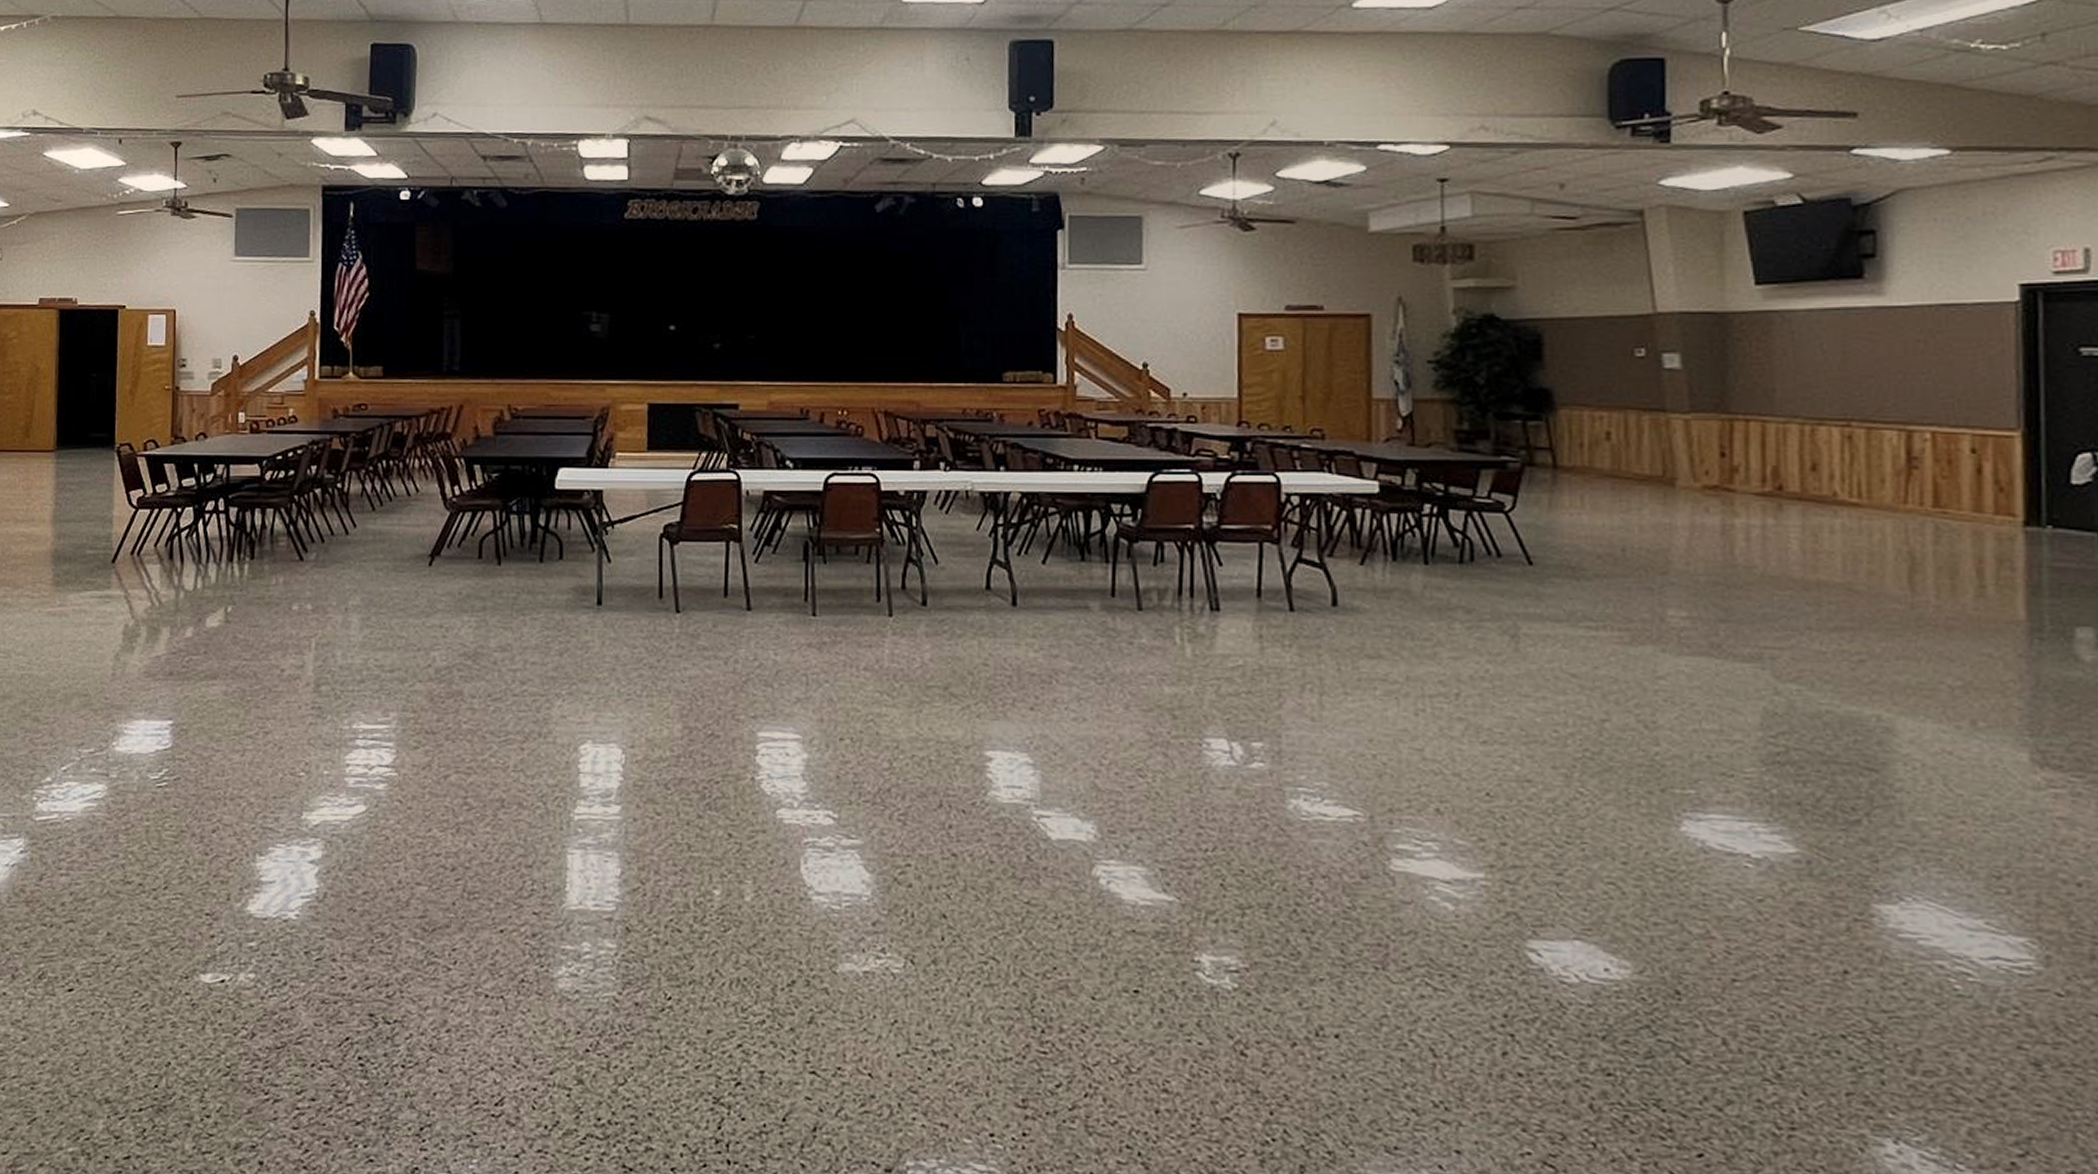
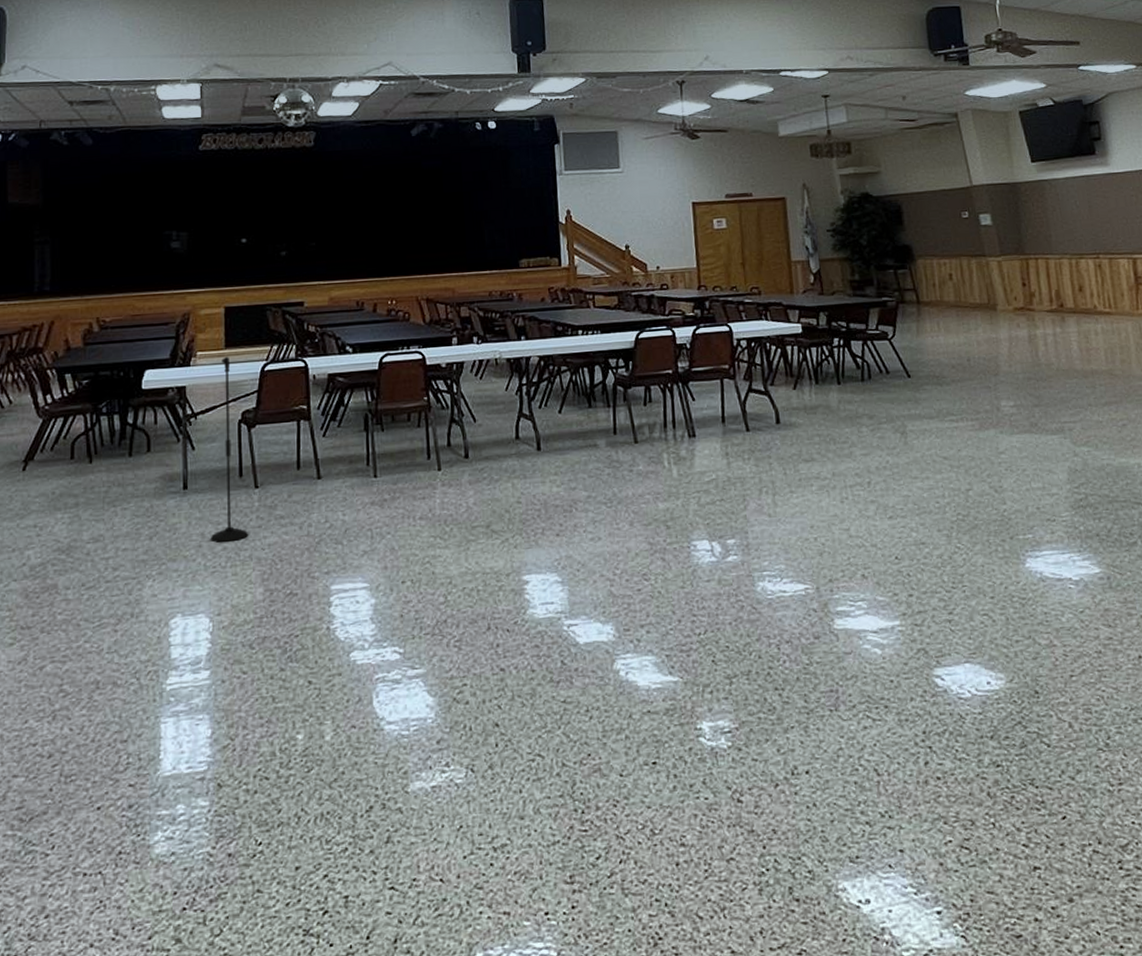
microphone stand: none [624,460,667,669] -> present [210,356,248,543]

